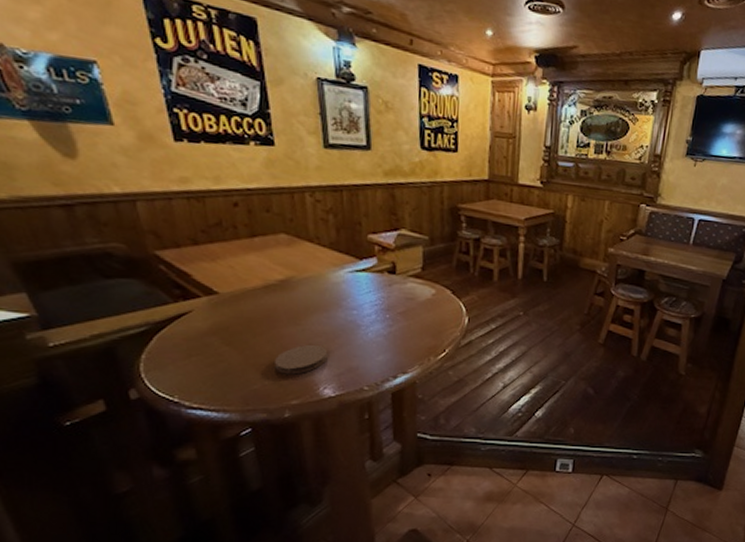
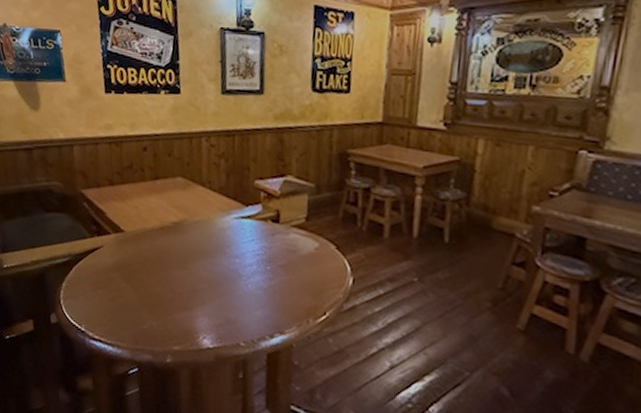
coaster: present [275,344,328,375] -> none [162,289,210,320]

